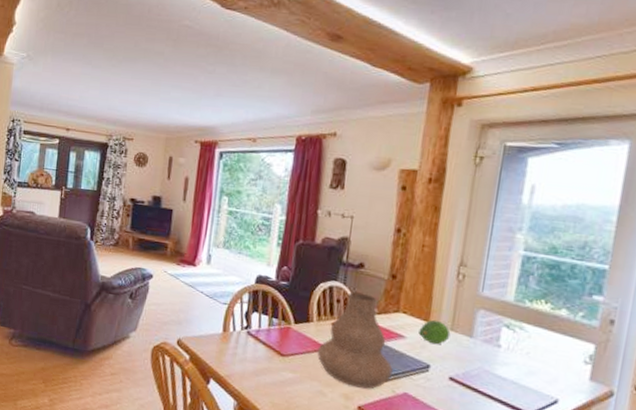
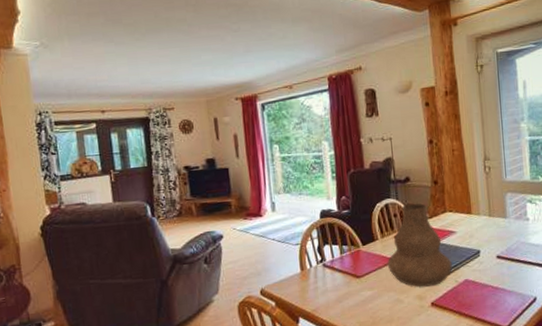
fruit: present [418,319,451,345] -> none [465,210,490,232]

